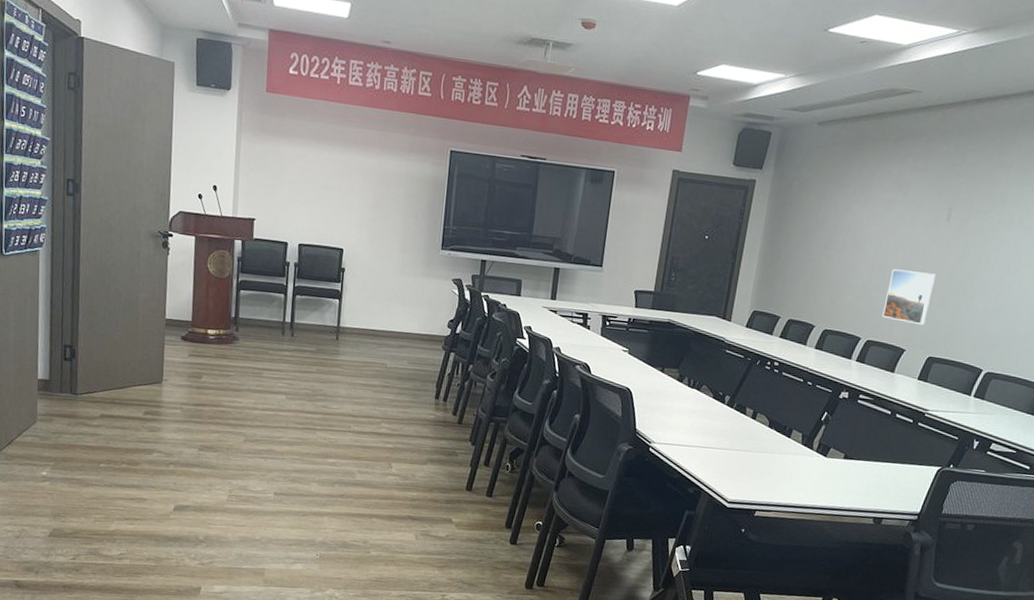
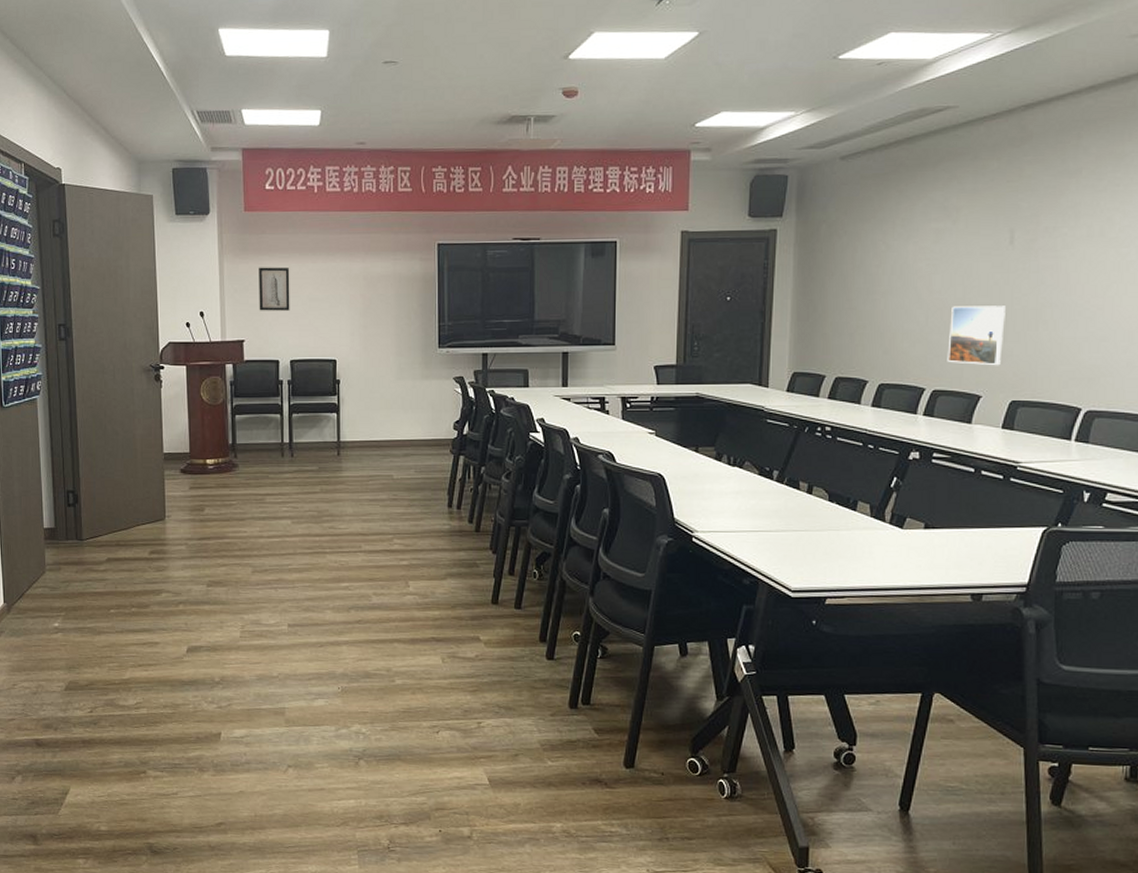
wall art: none [272,149,306,196] -> present [259,267,290,311]

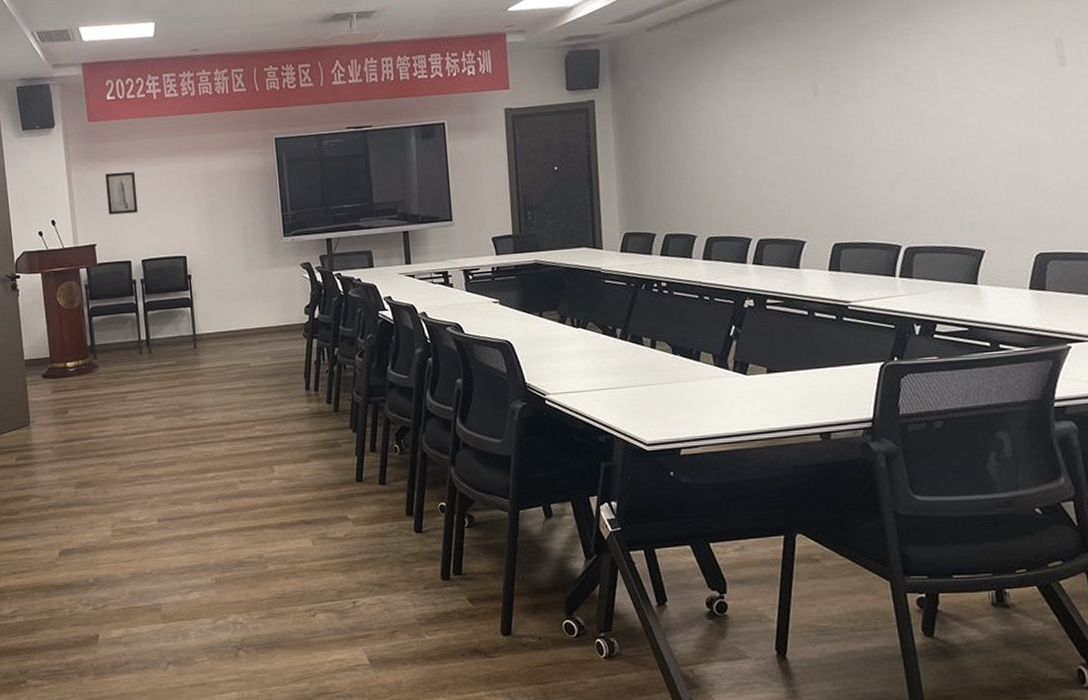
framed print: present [947,306,1006,366] -> none [767,154,820,213]

